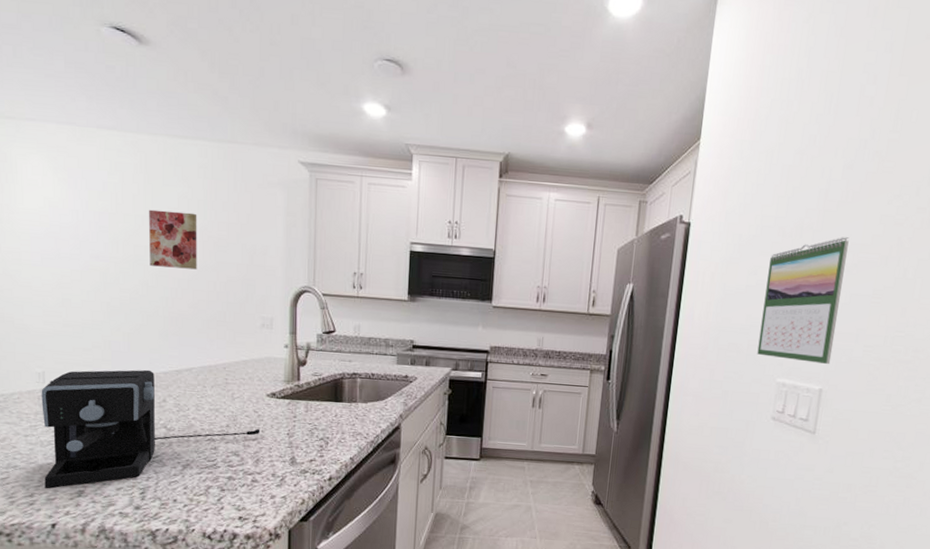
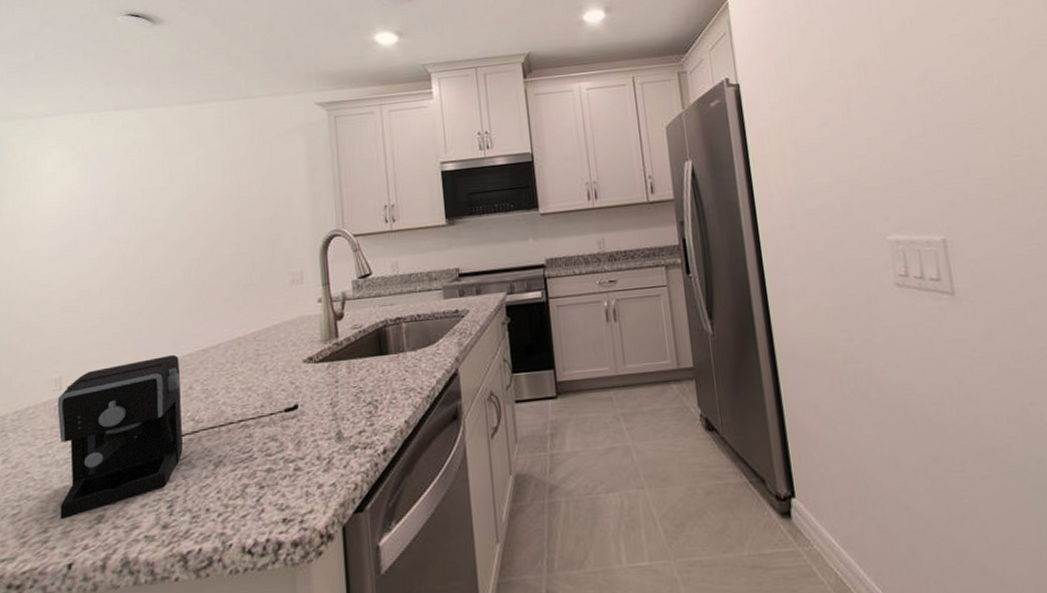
wall art: present [149,209,197,270] -> none [167,175,219,239]
calendar: present [757,237,849,365] -> none [838,65,946,213]

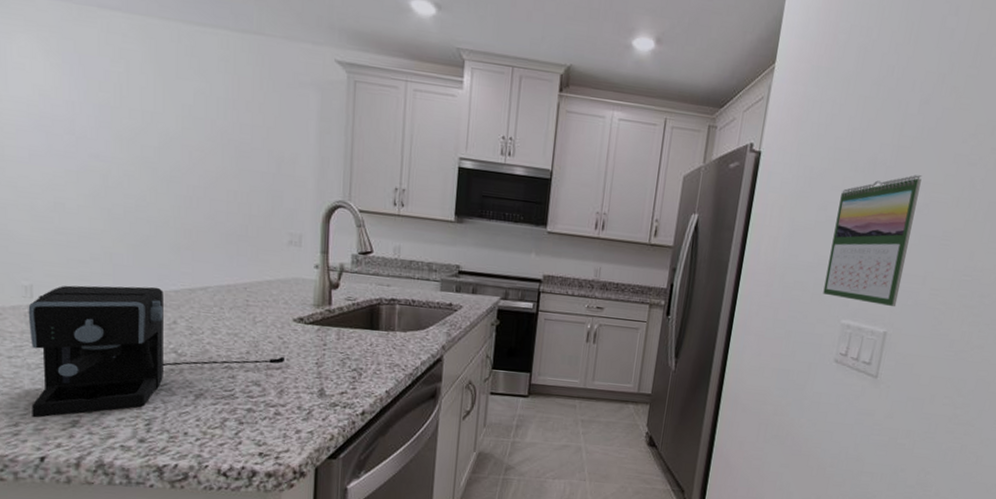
calendar: none [838,65,946,213] -> present [823,174,922,308]

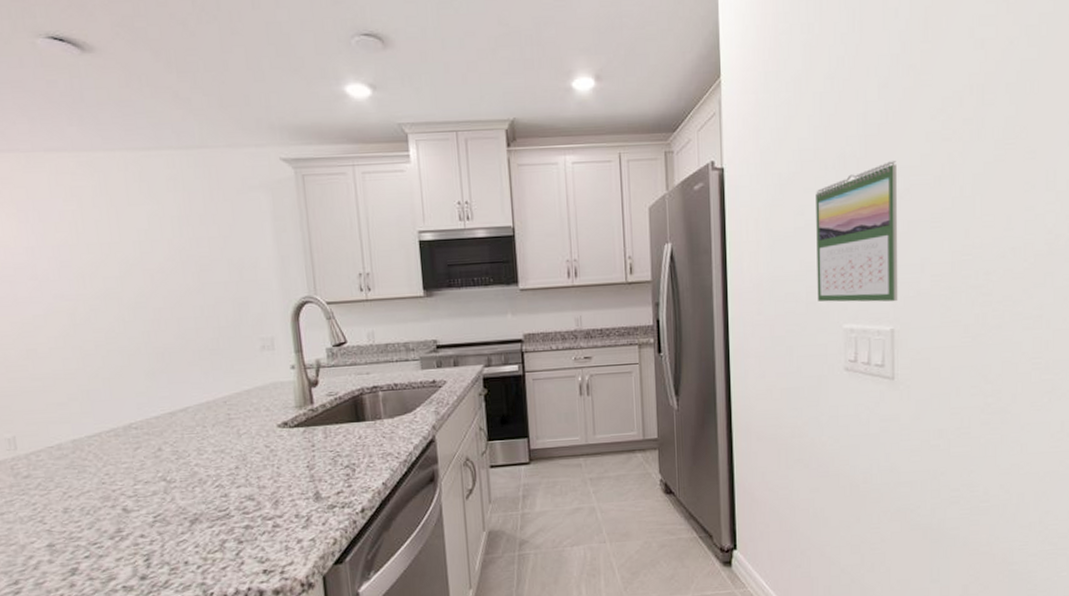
coffee maker: present [28,285,286,418] -> none [13,416,276,573]

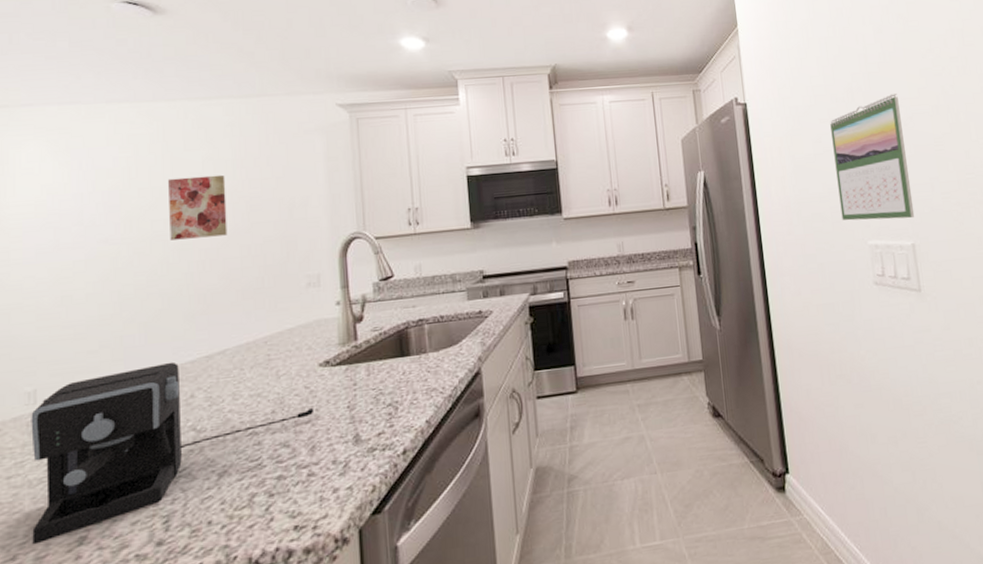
coffee maker: none [13,416,276,573] -> present [31,362,315,545]
wall art: none [116,232,180,298] -> present [168,174,228,240]

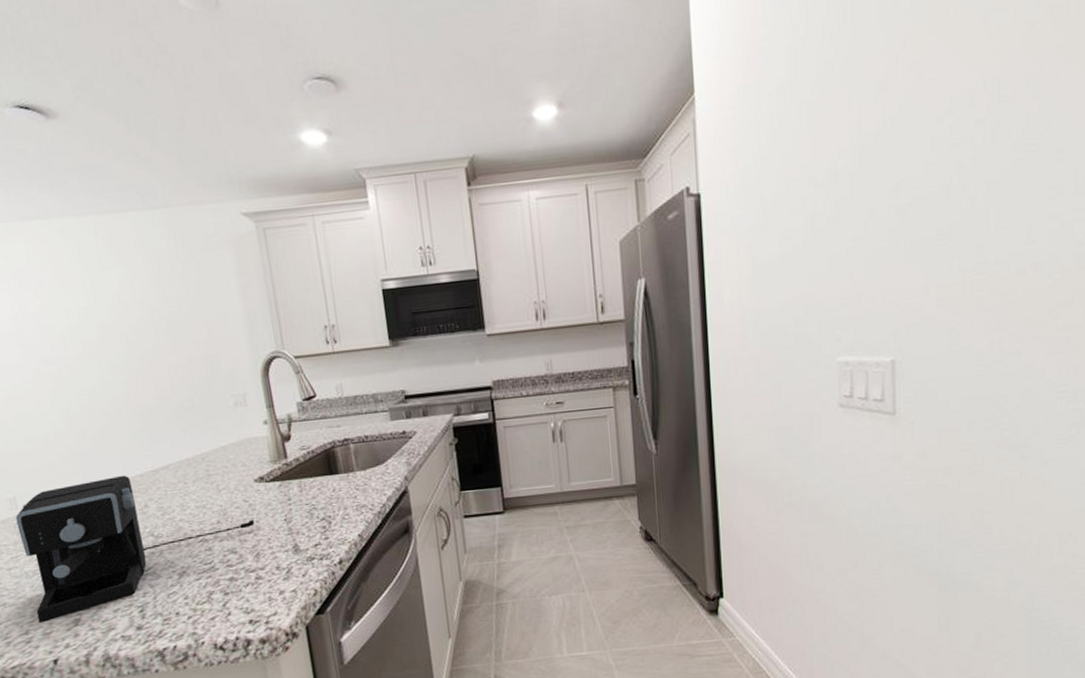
wall art: present [168,174,228,240] -> none [91,293,154,361]
calendar: present [830,94,915,221] -> none [804,173,900,334]

